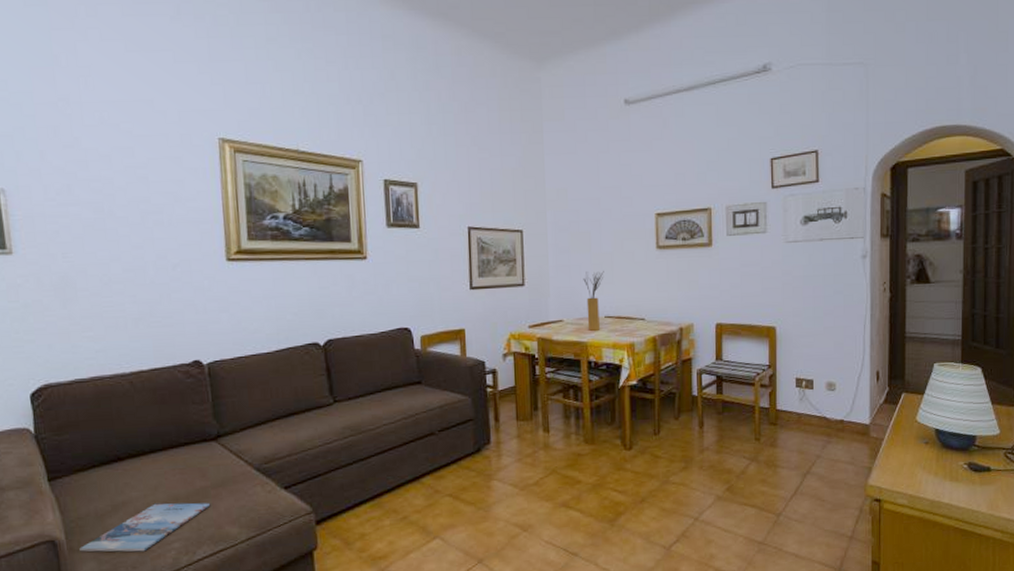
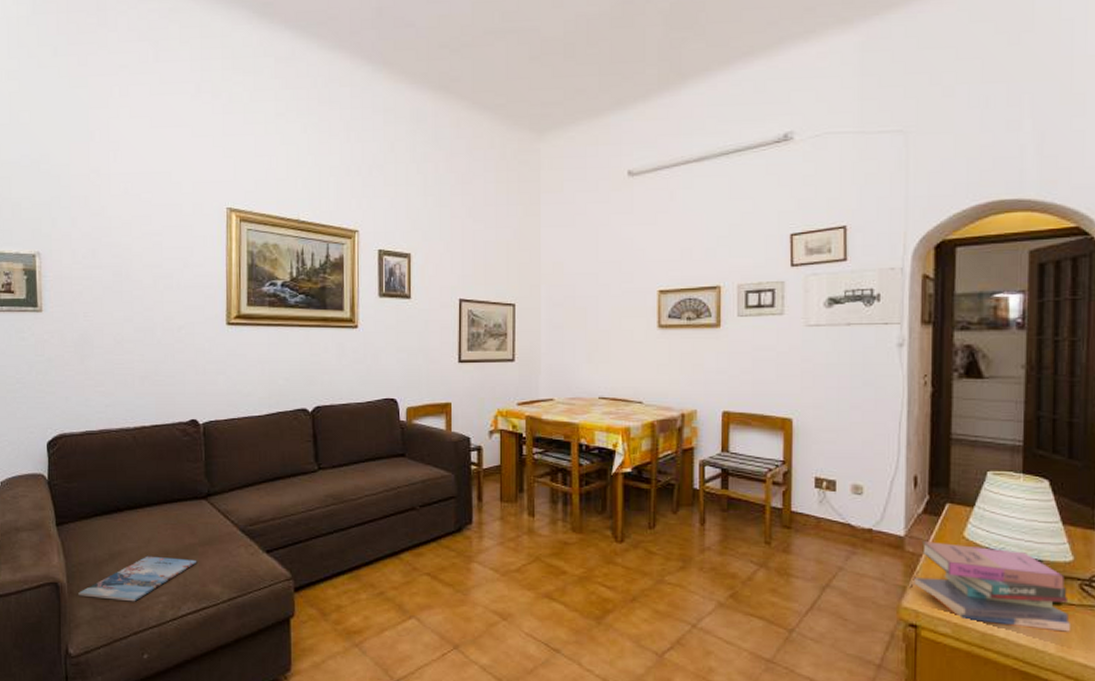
vase: present [583,271,604,331] -> none [577,349,600,412]
books: none [878,427,999,494] -> present [914,541,1072,632]

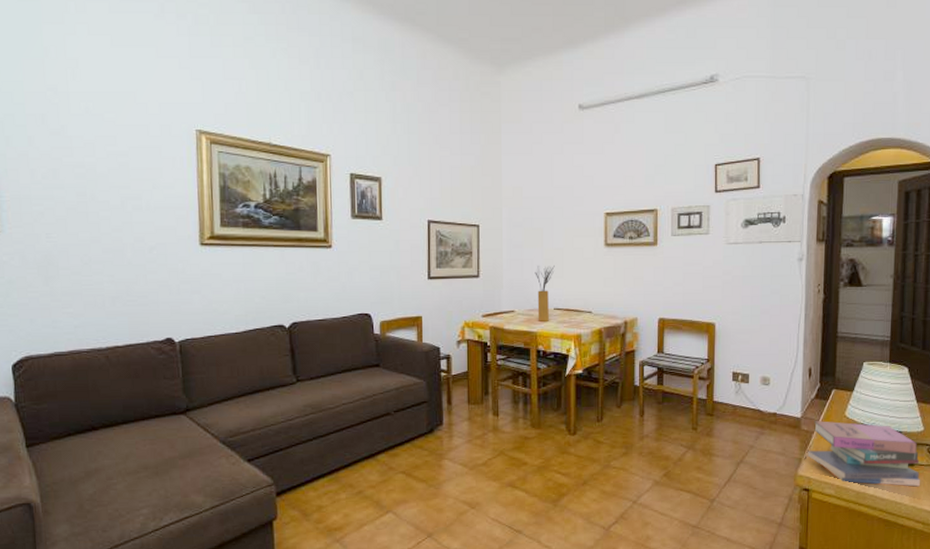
magazine: present [78,556,197,602] -> none [54,471,178,517]
vase: none [577,349,600,412] -> present [535,266,555,321]

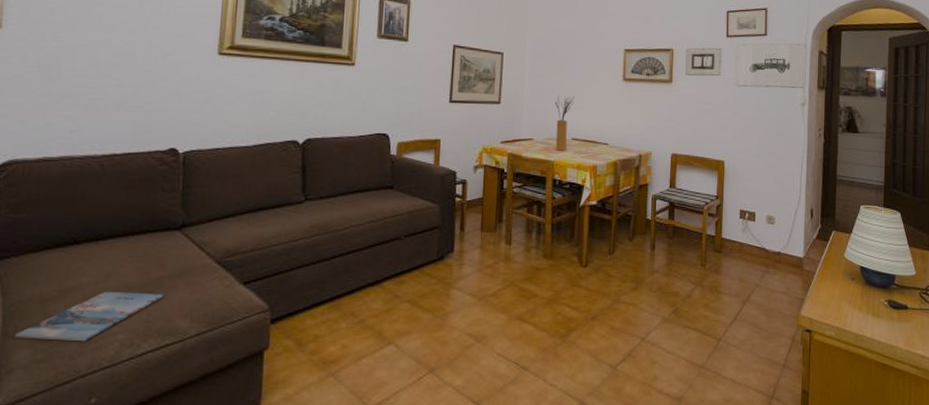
magazine: none [54,471,178,517] -> present [15,291,164,342]
books: present [807,421,921,487] -> none [809,261,914,331]

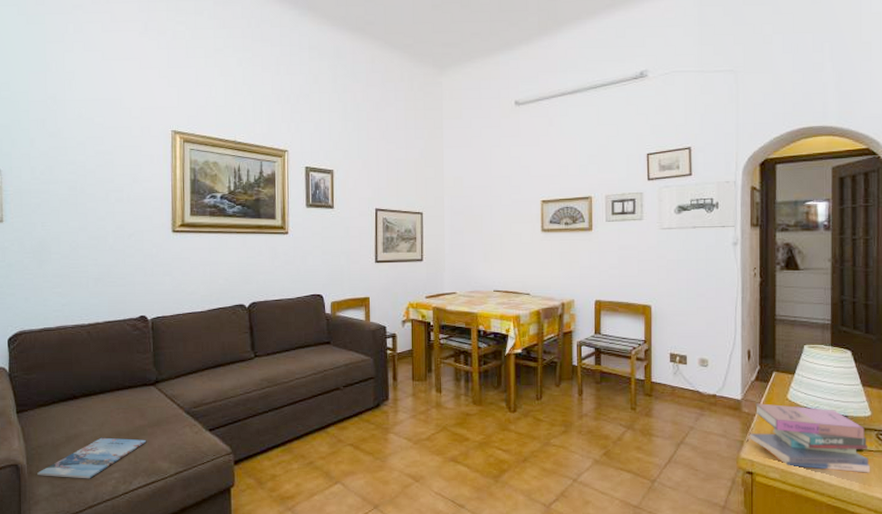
vase: present [555,96,574,151] -> none [475,250,494,303]
books: none [809,261,914,331] -> present [750,403,871,473]

